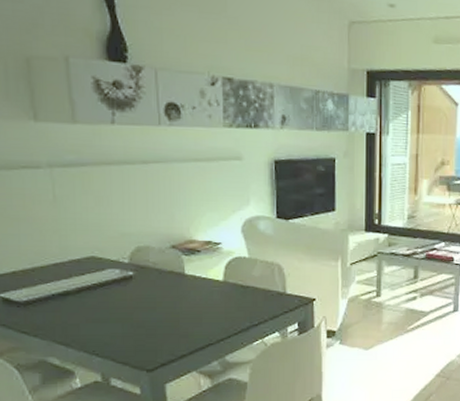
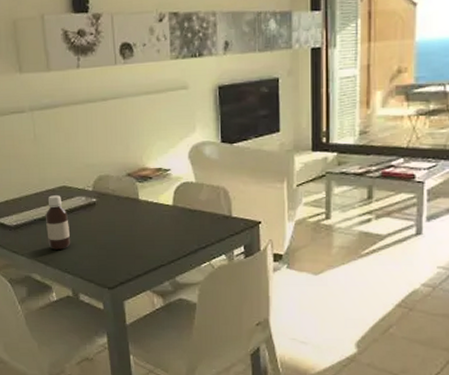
bottle: none [68,267,101,329] -> present [46,195,71,250]

